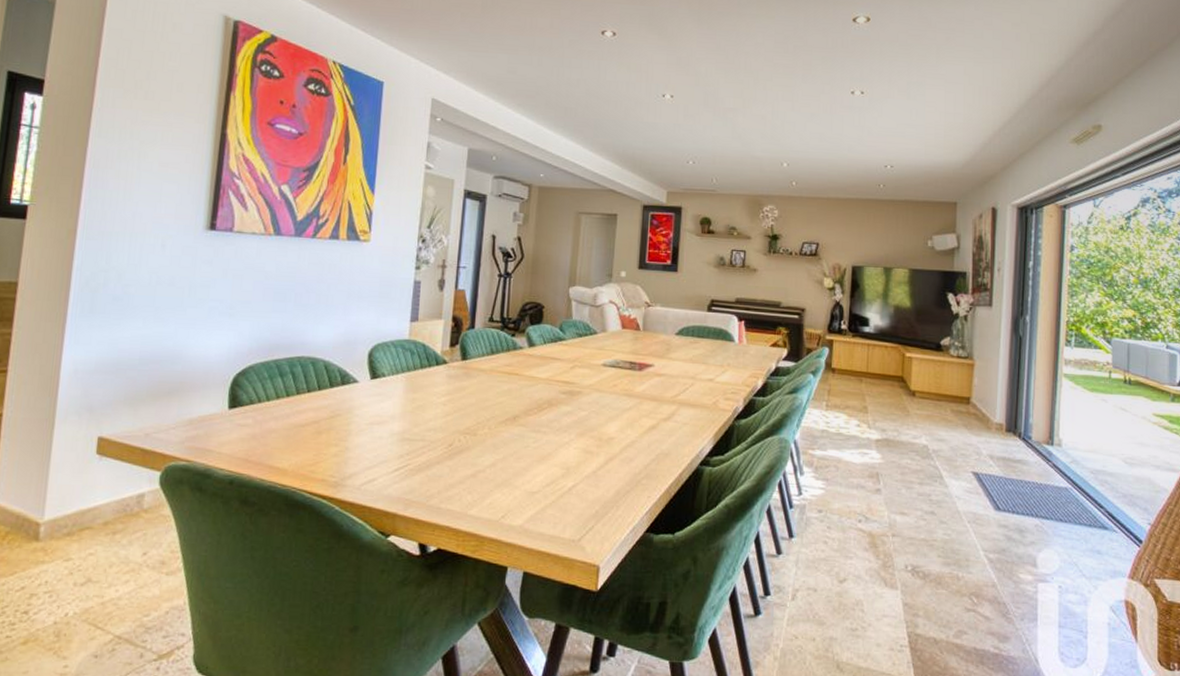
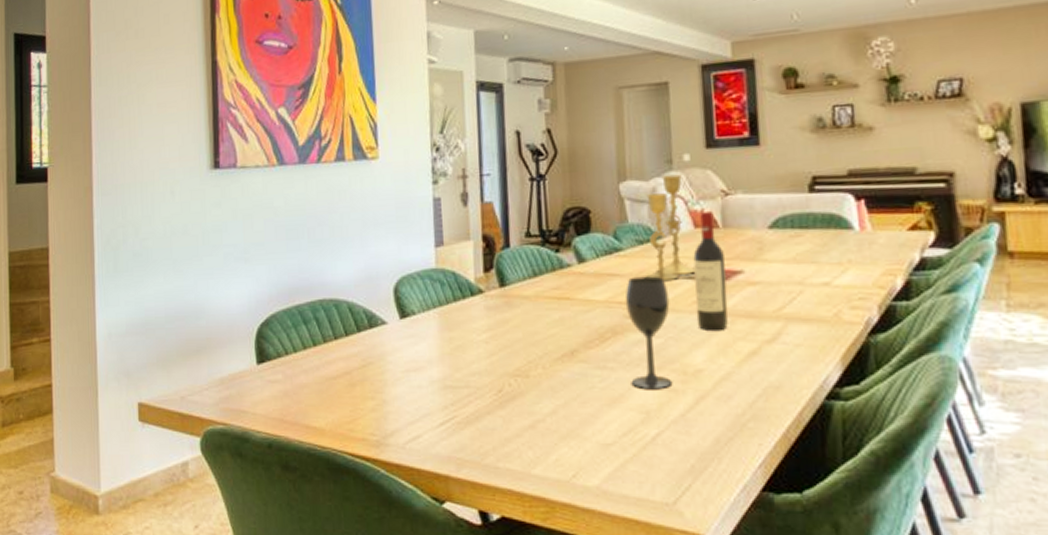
wine glass: none [558,362,596,451] -> present [625,276,673,390]
candlestick: none [579,285,619,367] -> present [644,174,696,280]
wine bottle: none [614,317,641,408] -> present [693,212,729,330]

